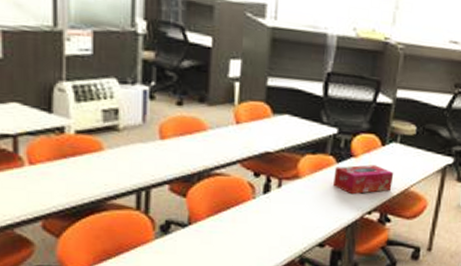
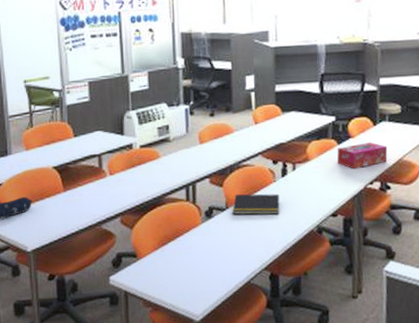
notepad: none [196,208,257,238] -> present [232,194,280,215]

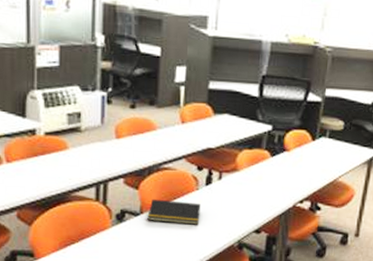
tissue box: present [337,142,388,169] -> none [267,158,324,185]

